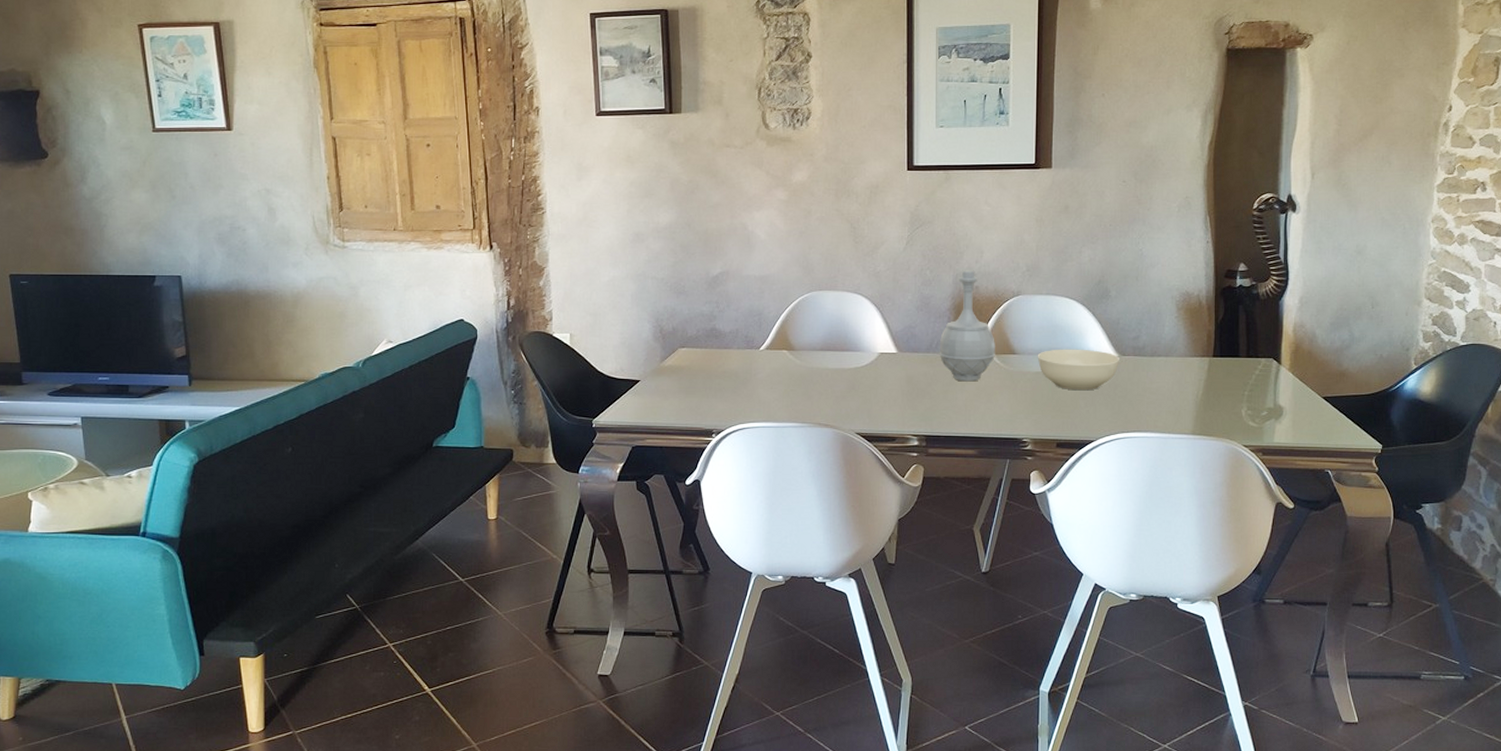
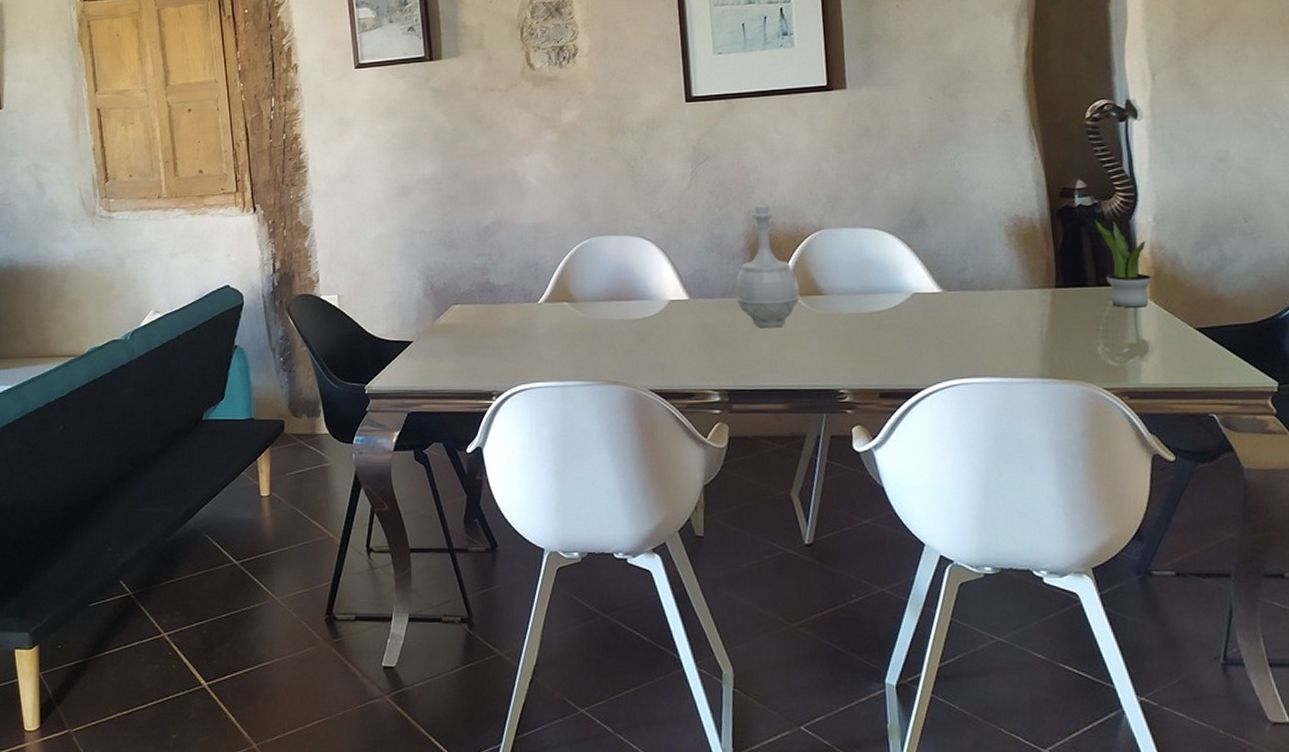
bowl: present [1037,349,1121,391] -> none [848,285,946,333]
potted plant: none [1250,298,1292,377] -> present [1094,219,1152,308]

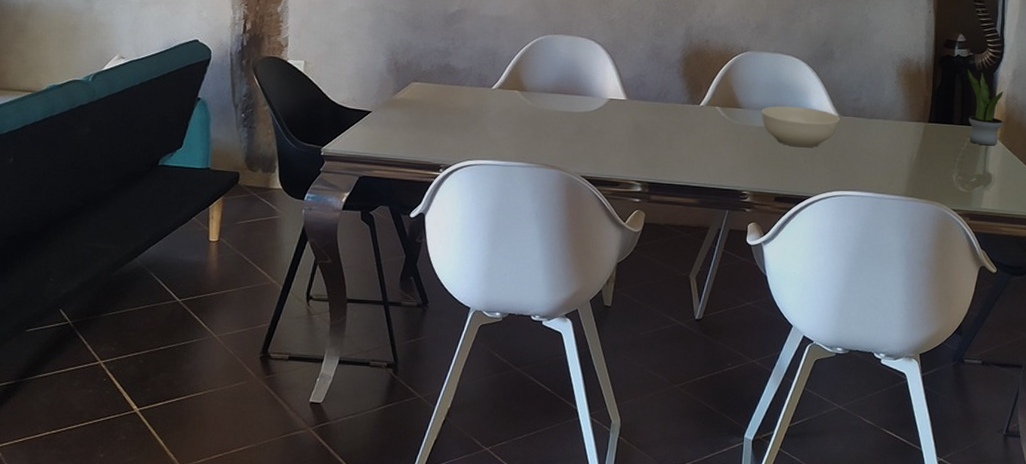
bottle: present [735,205,800,328] -> none [667,23,722,133]
bowl: none [848,285,946,333] -> present [761,105,841,148]

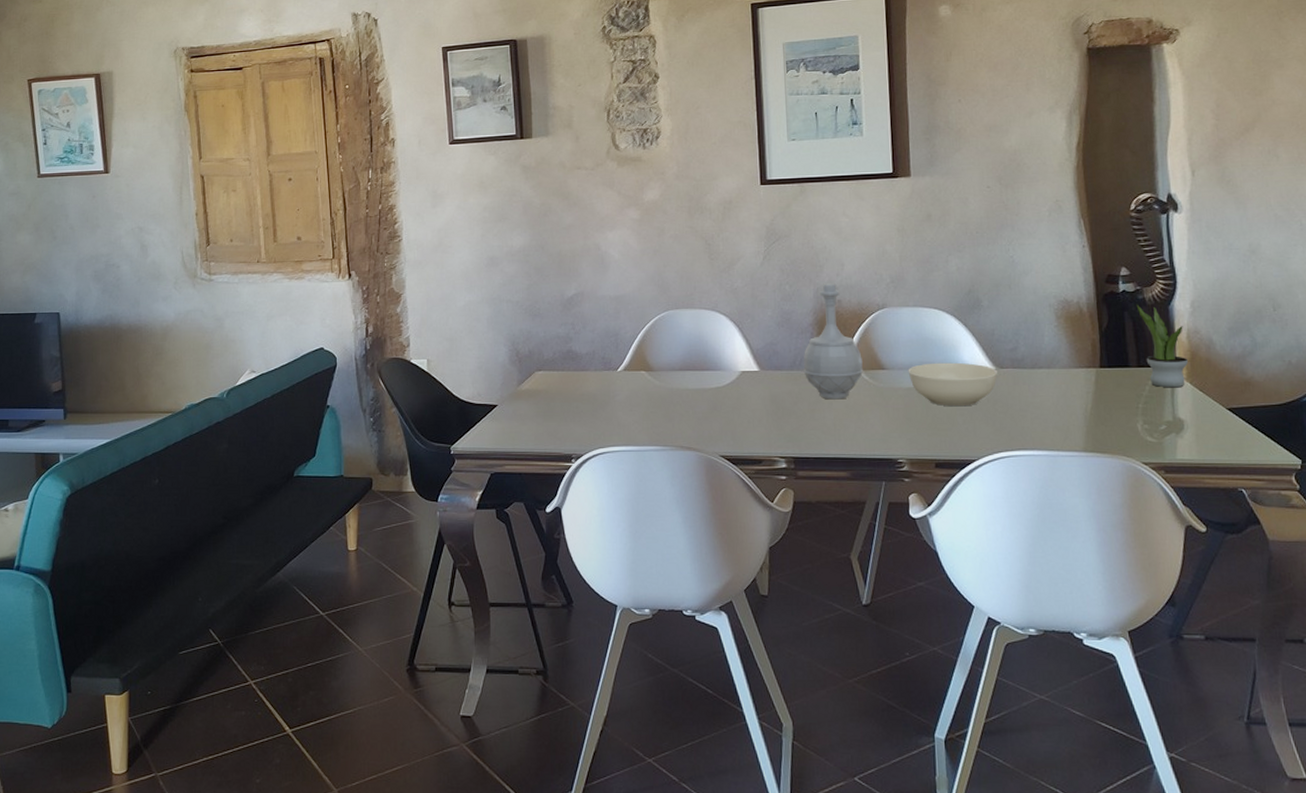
bottle: none [667,23,722,133] -> present [803,283,863,400]

